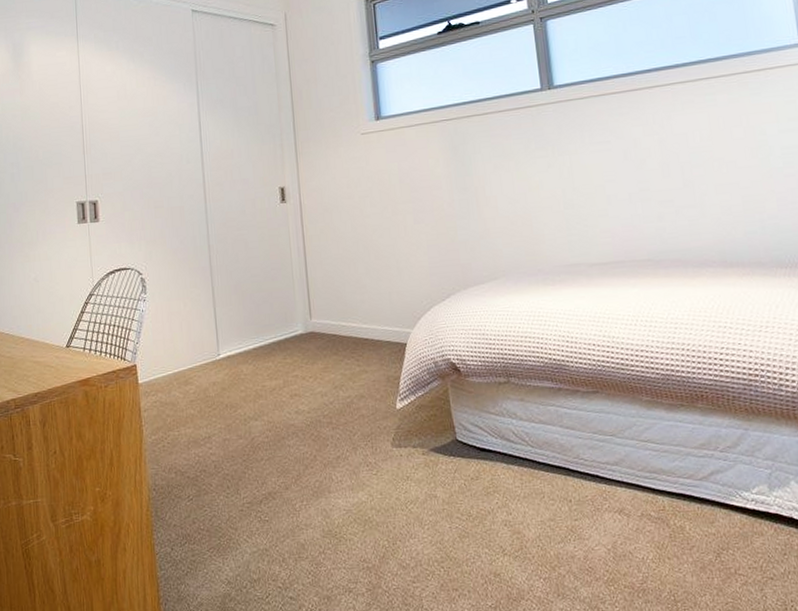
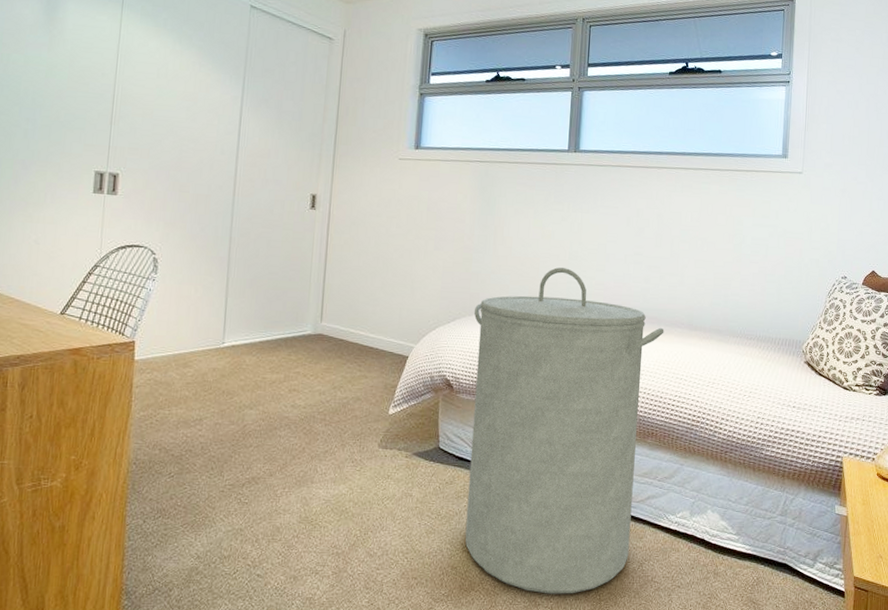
laundry hamper: none [469,219,701,598] -> present [465,267,664,594]

